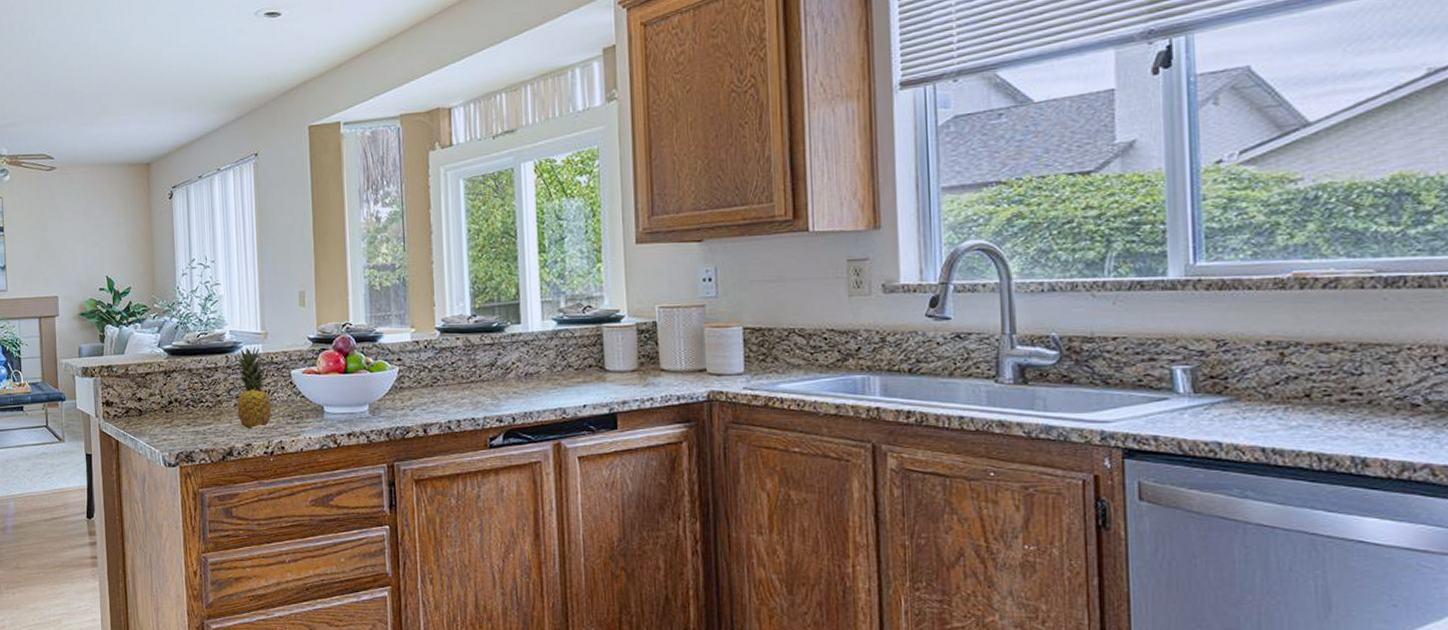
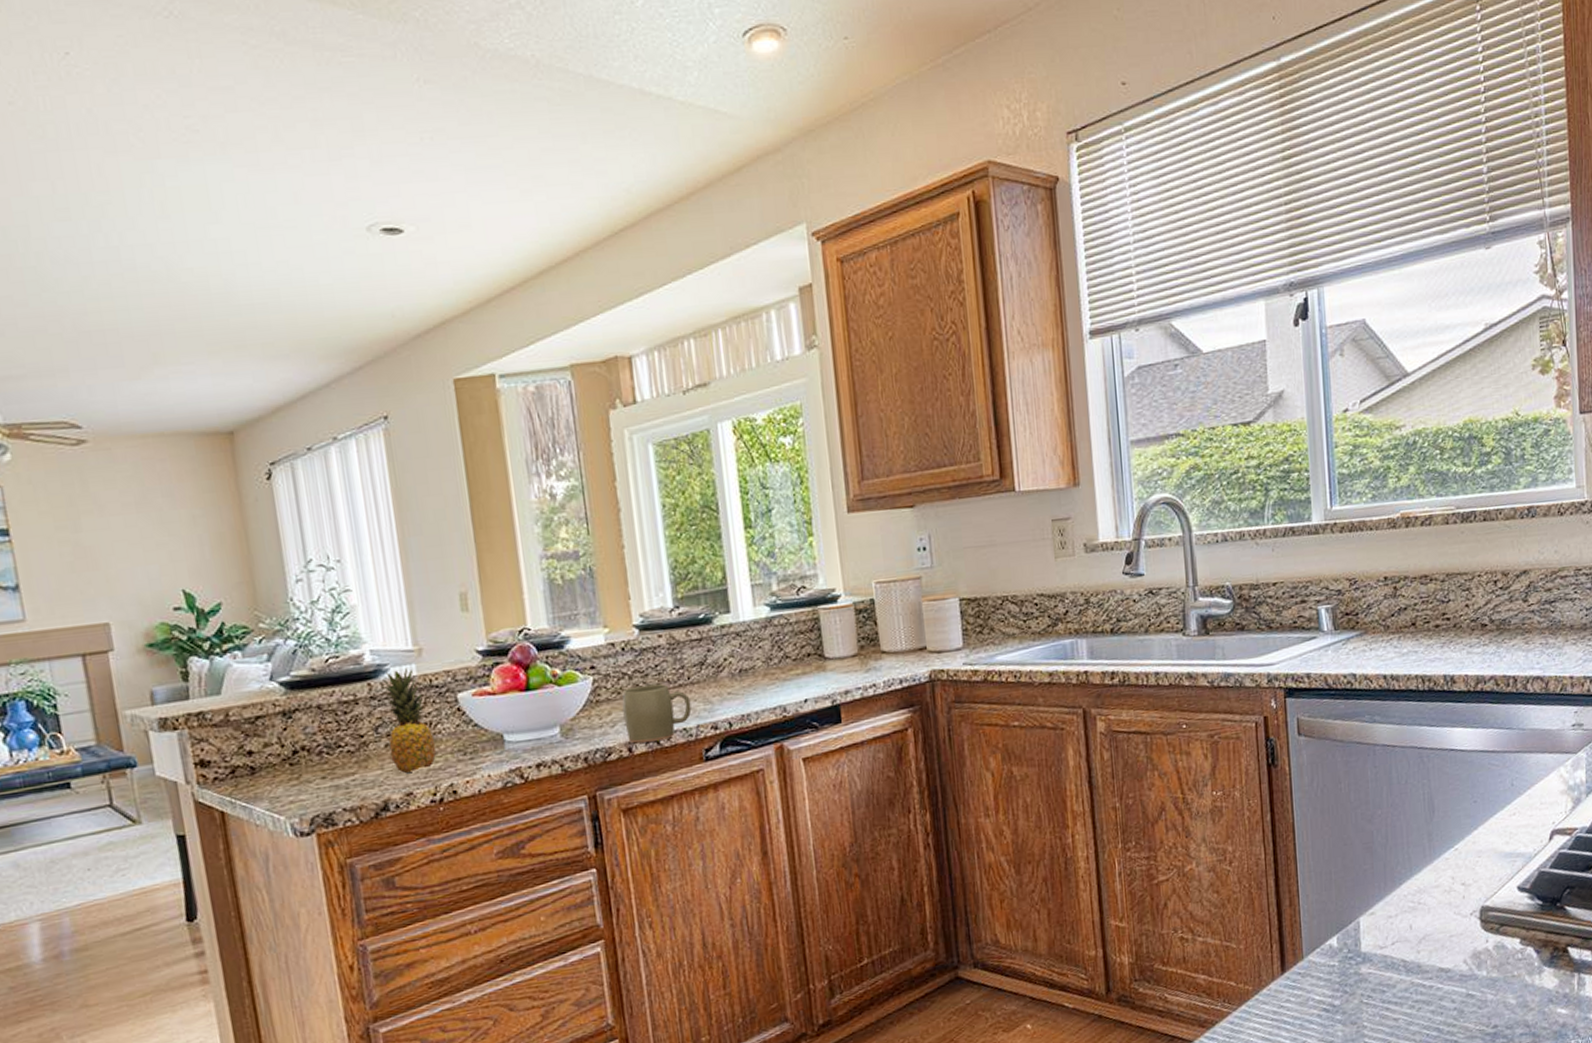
mug: none [421,378,480,426] -> present [622,684,692,744]

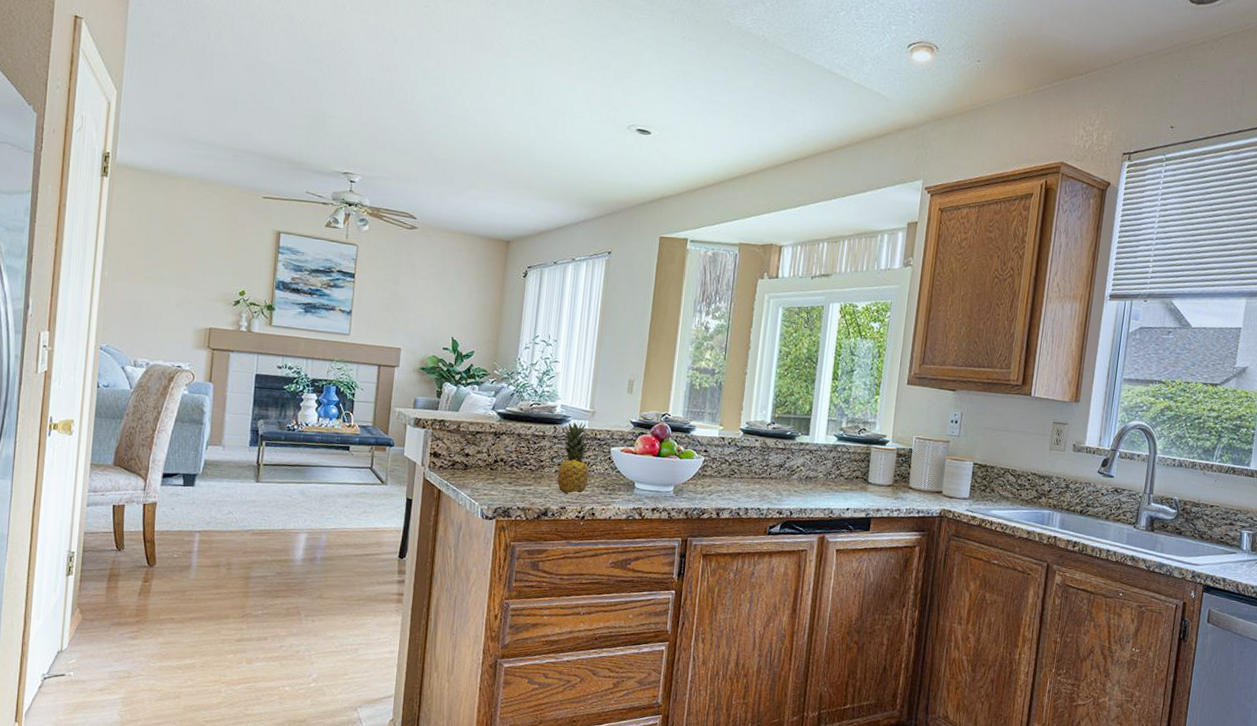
mug: present [622,684,692,744] -> none [718,471,768,513]

